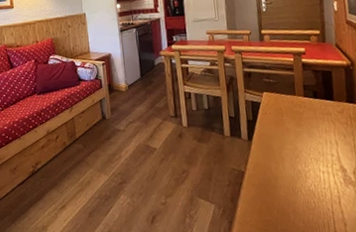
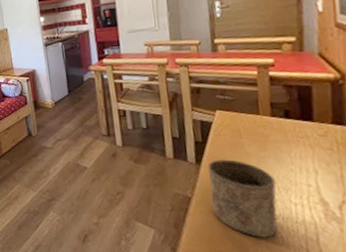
cup: none [257,135,312,205] -> present [207,159,278,238]

